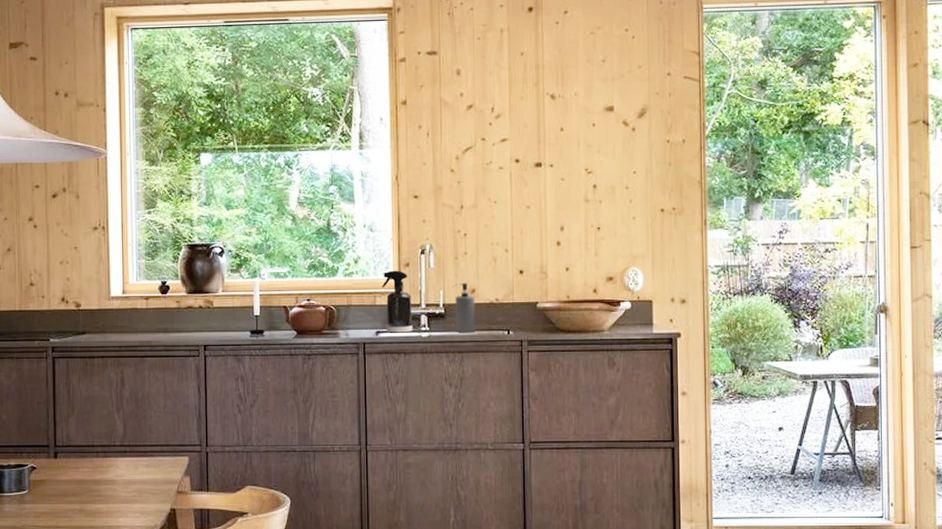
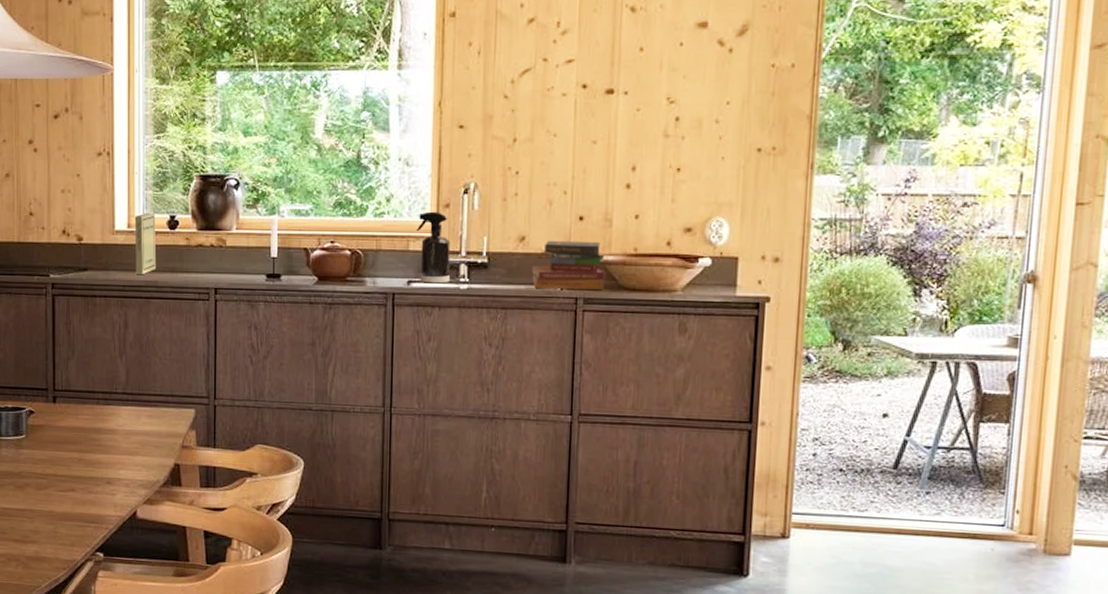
book: none [128,279,150,336] -> present [134,212,157,275]
soap dispenser: present [452,282,476,332] -> none [498,228,525,286]
books: none [483,291,544,334] -> present [532,240,605,291]

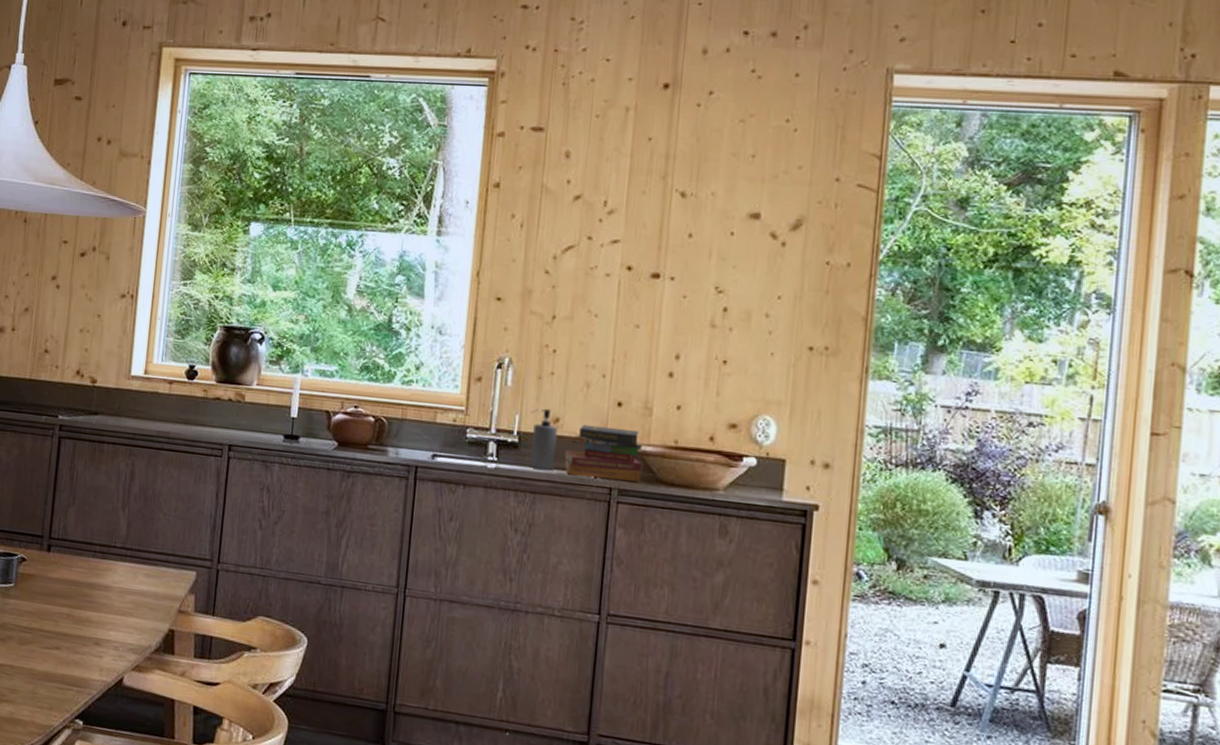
book: present [134,212,157,275] -> none [147,359,175,425]
spray bottle: present [416,211,451,284] -> none [445,383,480,461]
soap dispenser: none [498,228,525,286] -> present [530,408,558,470]

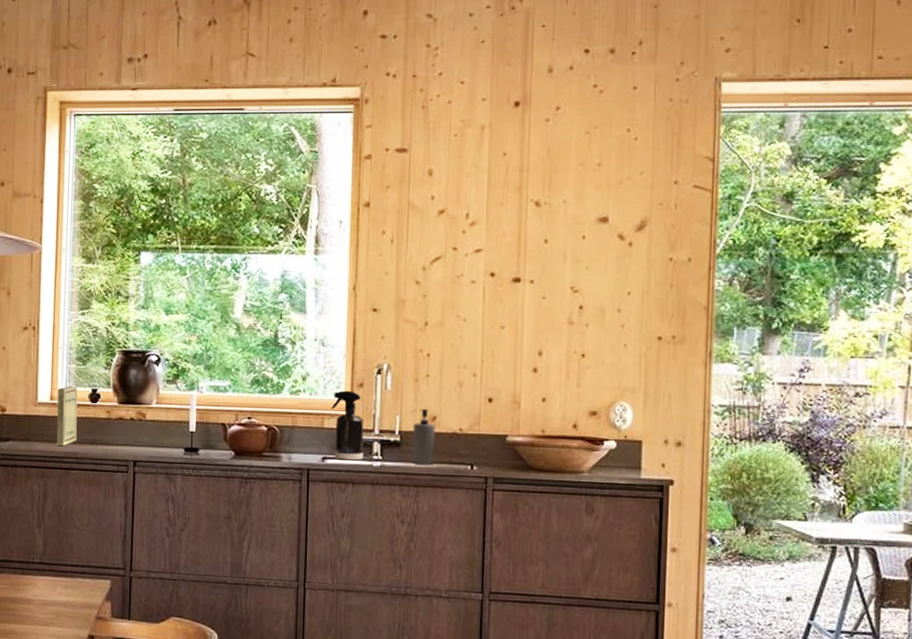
book: none [147,359,175,425] -> present [56,385,78,447]
spray bottle: none [445,383,480,461] -> present [331,390,364,461]
books: present [564,424,643,483] -> none [443,420,514,471]

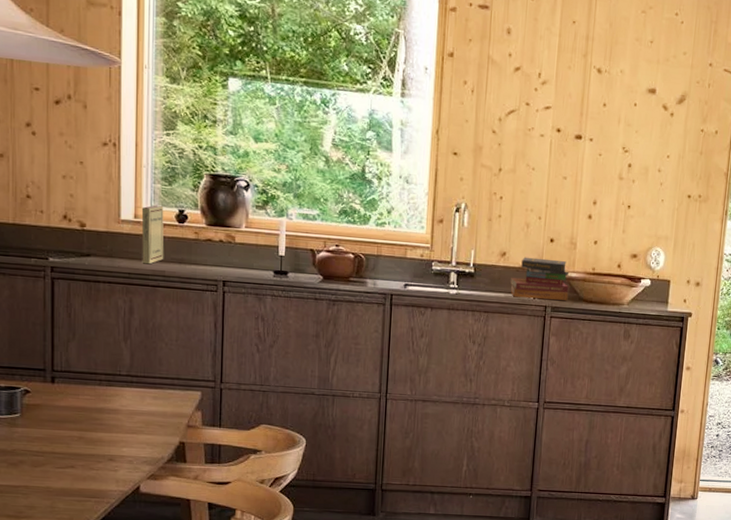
spray bottle: present [331,390,364,461] -> none [413,225,443,288]
soap dispenser: present [410,408,436,464] -> none [483,244,505,294]
books: none [443,420,514,471] -> present [510,257,569,302]

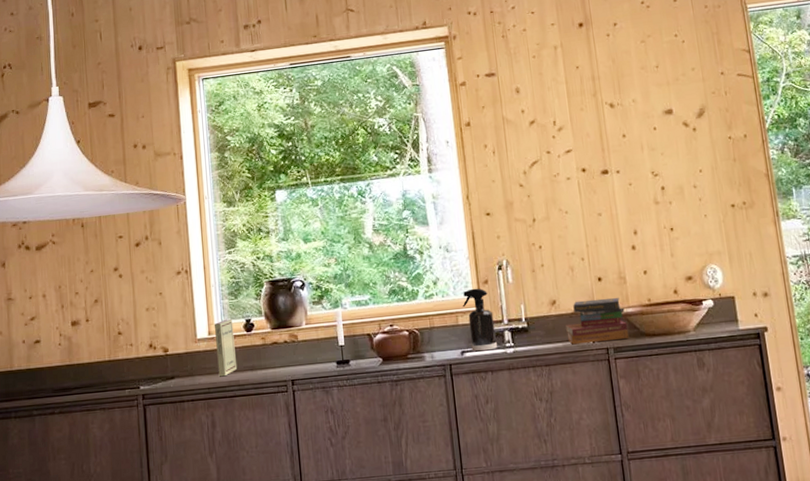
spray bottle: none [413,225,443,288] -> present [462,288,498,352]

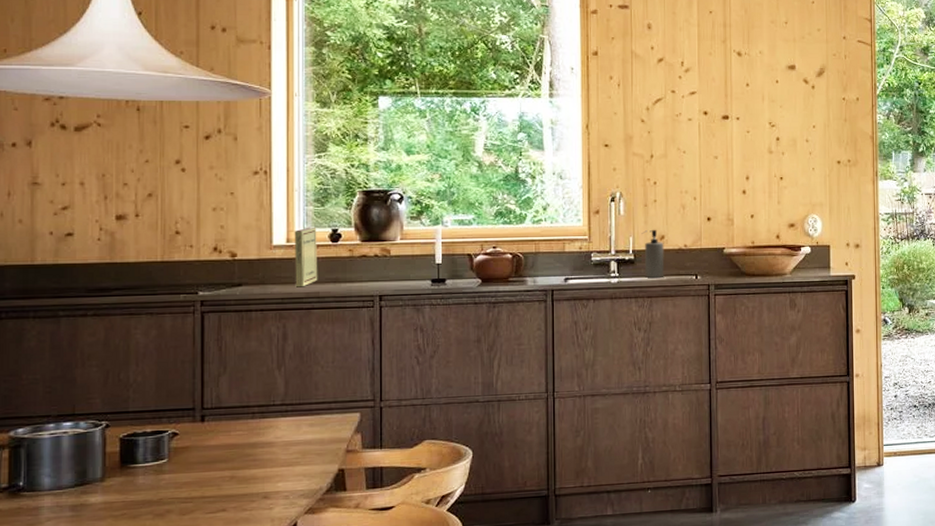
spray bottle: present [462,288,498,352] -> none [571,217,603,279]
soap dispenser: none [532,294,560,345] -> present [641,229,664,278]
books: present [566,297,629,345] -> none [671,237,730,279]

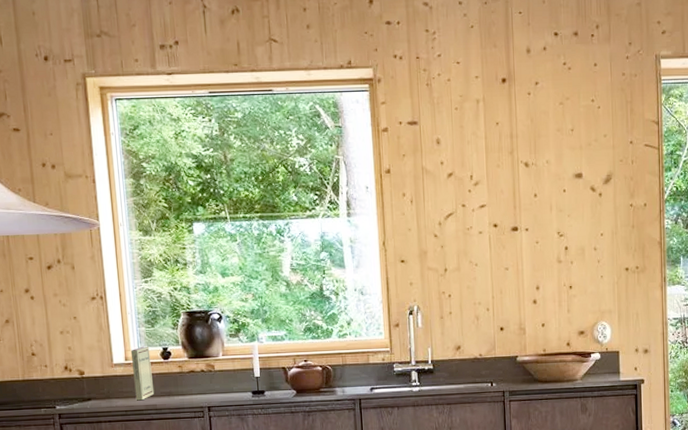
soap dispenser: present [641,229,664,278] -> none [439,340,462,386]

